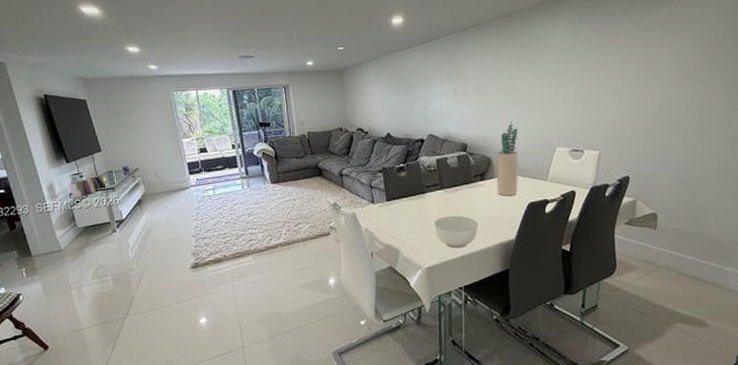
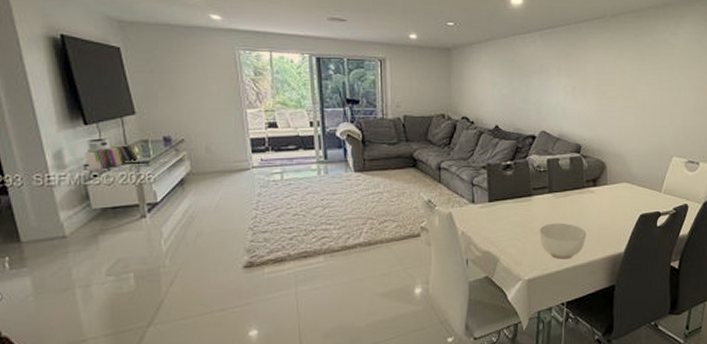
vase: present [496,121,519,197] -> none [608,125,635,206]

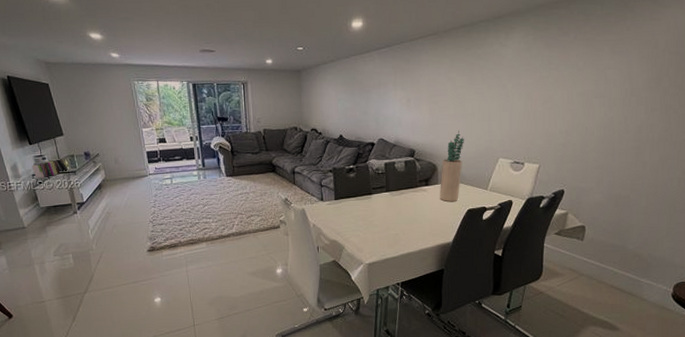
bowl: present [539,223,587,260] -> none [378,217,419,248]
vase: none [608,125,635,206] -> present [439,131,464,202]

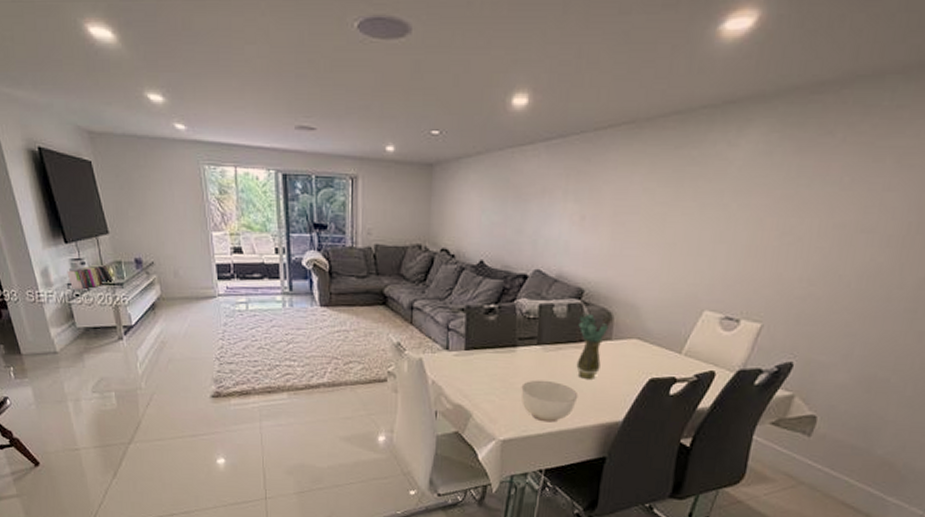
bowl: none [378,217,419,248] -> present [521,380,579,423]
vase: none [413,165,435,214] -> present [576,311,609,379]
vase: present [439,131,464,202] -> none [611,267,657,367]

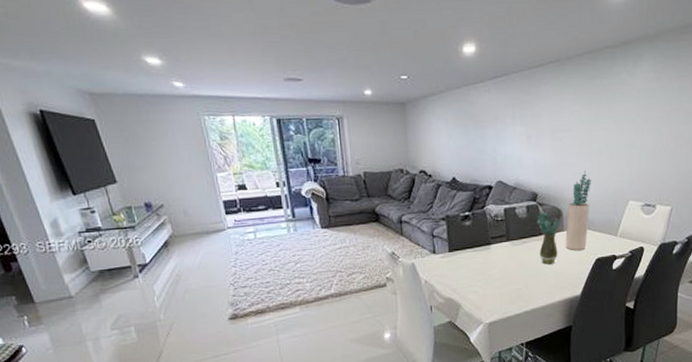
books: present [66,264,115,290] -> none [77,211,126,237]
bowl: present [521,380,579,423] -> none [498,269,544,304]
vase: none [611,267,657,367] -> present [565,171,591,251]

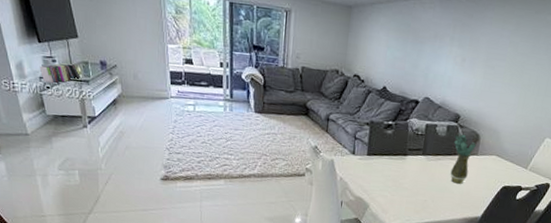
books: none [77,211,126,237] -> present [39,62,82,84]
vase: present [565,171,591,251] -> none [476,102,514,177]

